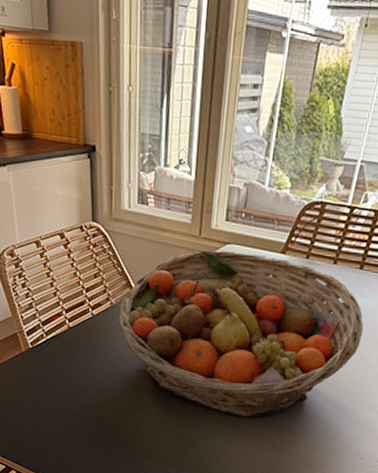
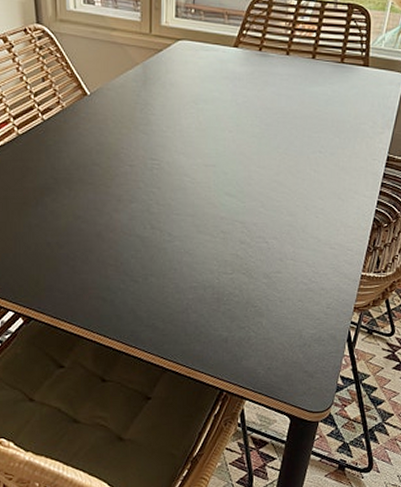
fruit basket: present [118,250,364,418] -> none [71,47,322,215]

